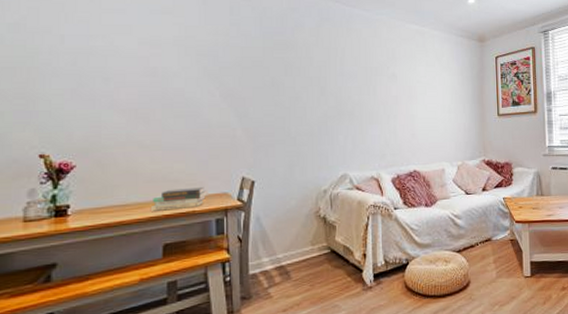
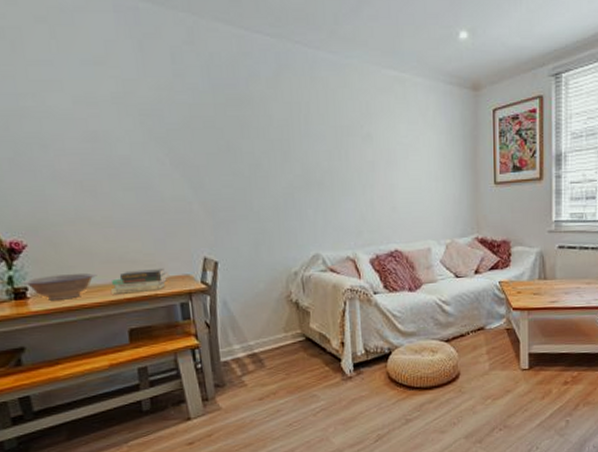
bowl: none [65,191,139,217] -> present [22,272,97,300]

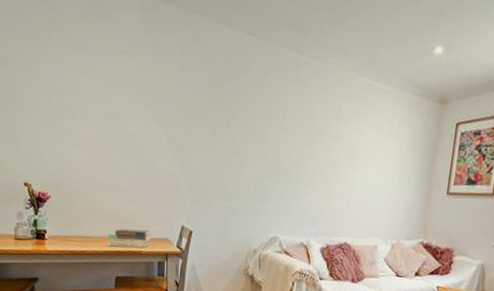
bowl: present [22,272,97,300] -> none [43,223,98,245]

